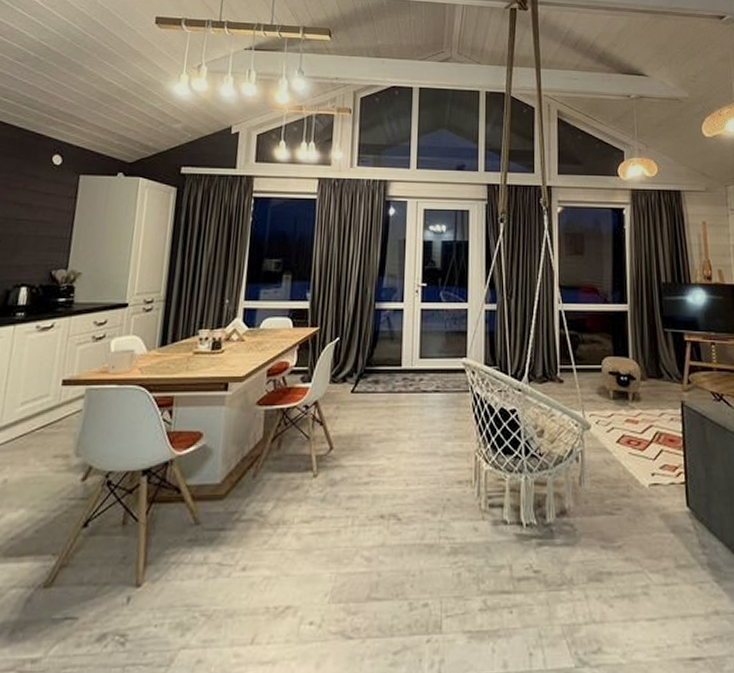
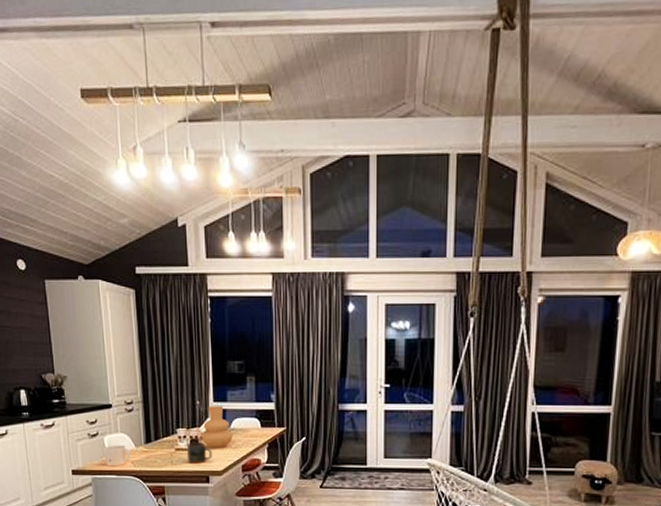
mug: none [206,344,236,369] -> present [186,442,212,464]
vase: none [225,305,261,352] -> present [201,406,233,449]

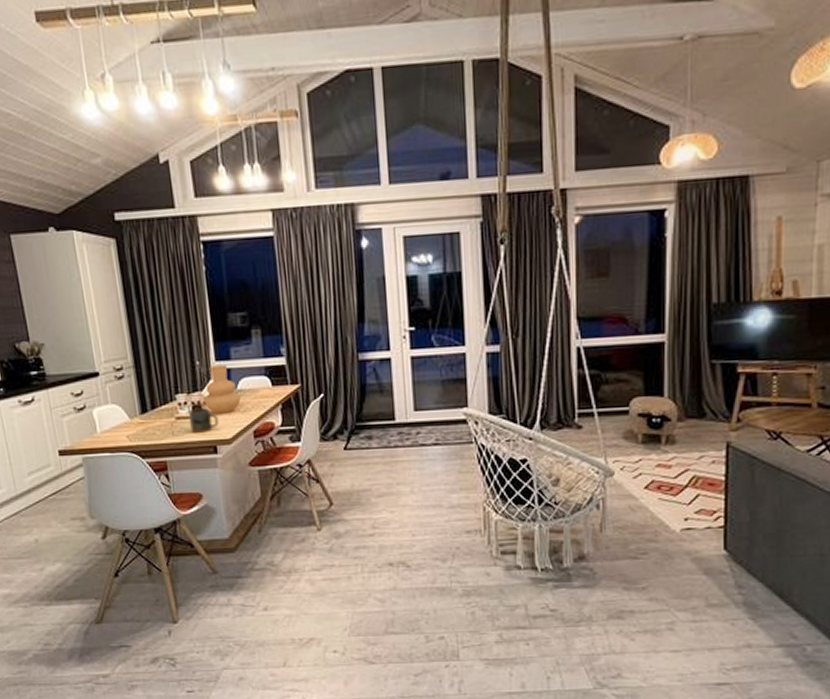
mug: present [103,445,130,467] -> none [93,417,125,444]

